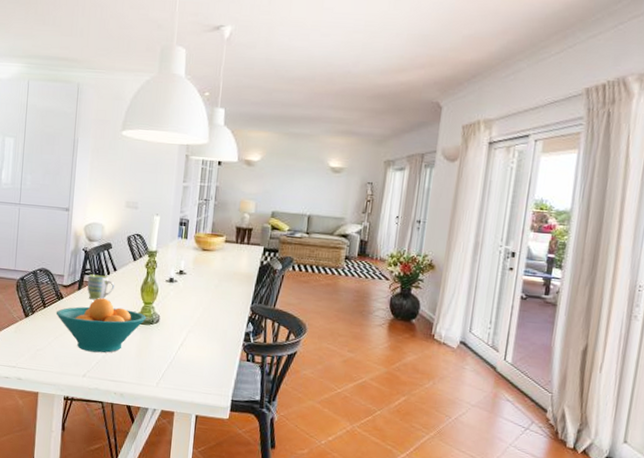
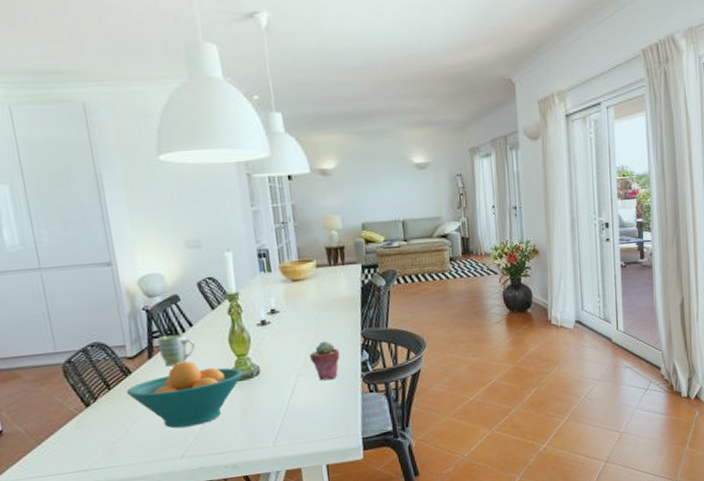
potted succulent: none [203,306,229,342] -> present [310,341,340,381]

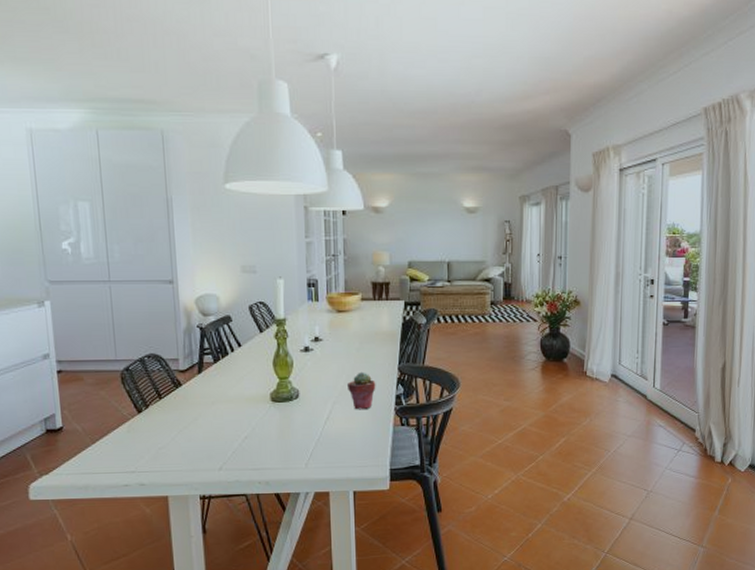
fruit bowl: present [126,361,244,429] -> none [175,379,284,442]
mug: present [158,334,195,367] -> none [208,353,242,382]

